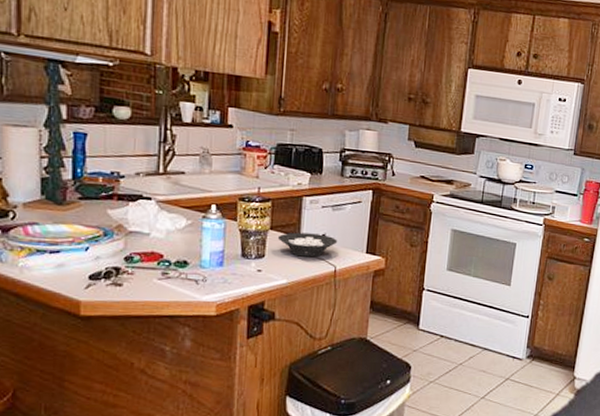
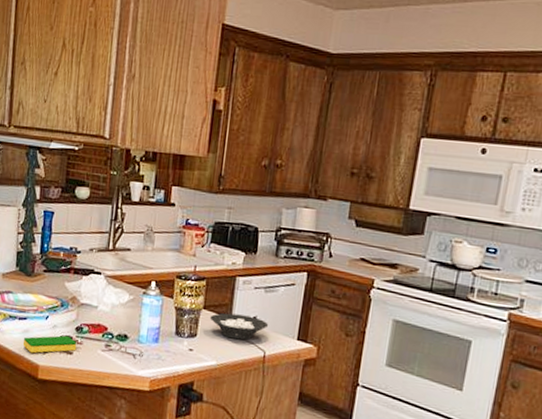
dish sponge: none [57,266,127,289] -> present [22,335,77,354]

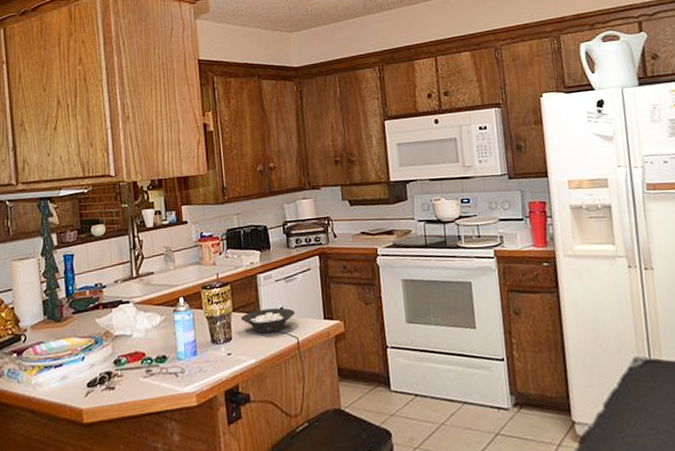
dish sponge: present [22,335,77,354] -> none [62,371,118,399]

